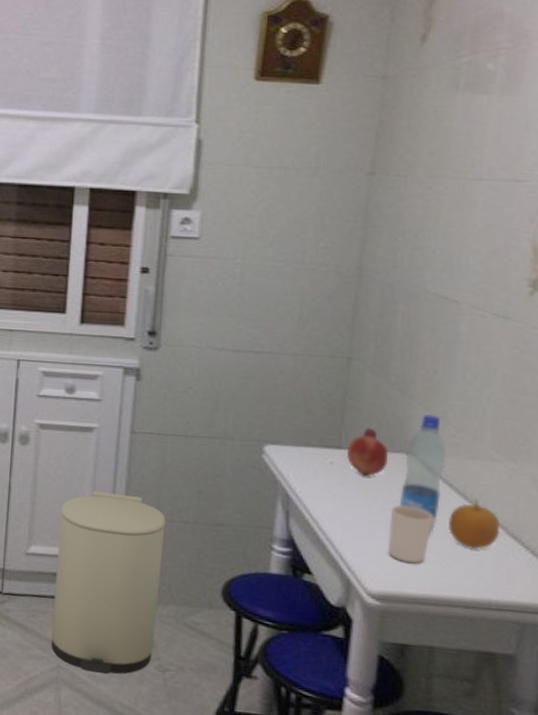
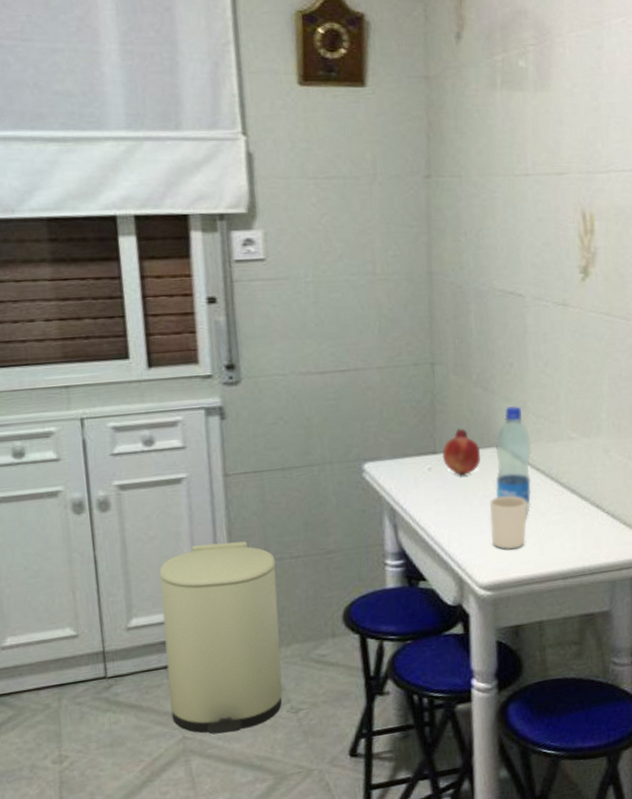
fruit: present [447,499,501,548] -> none [540,477,585,523]

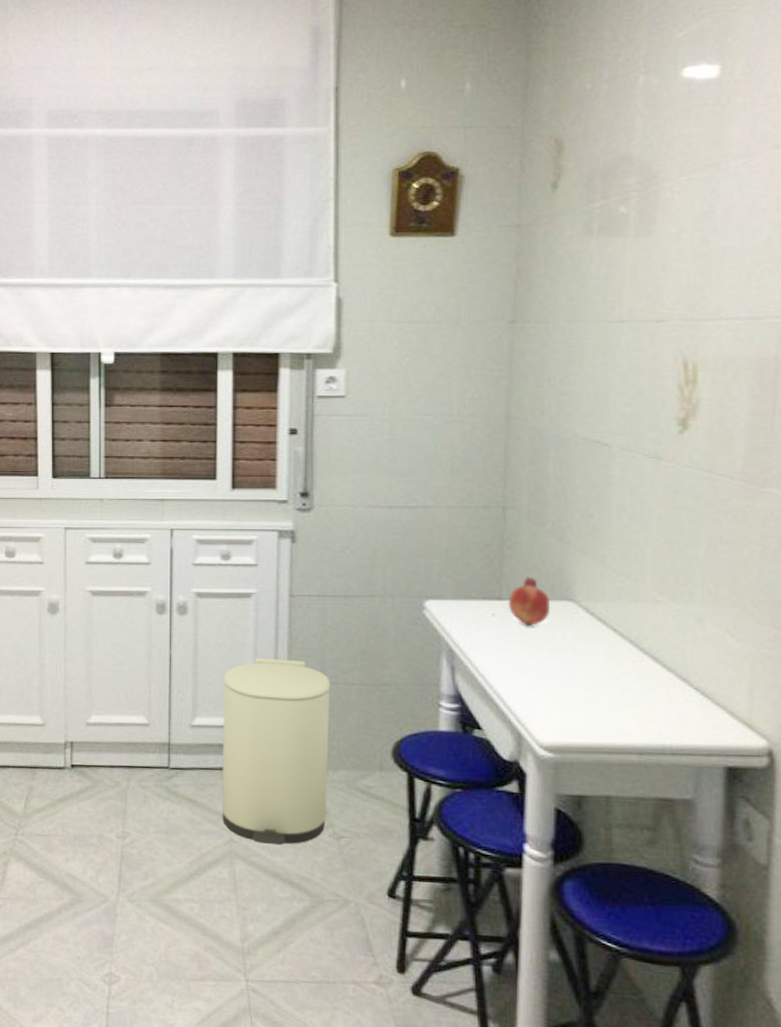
mug: present [489,495,528,550] -> none [556,652,601,713]
bottle: present [495,405,532,517] -> none [564,559,609,680]

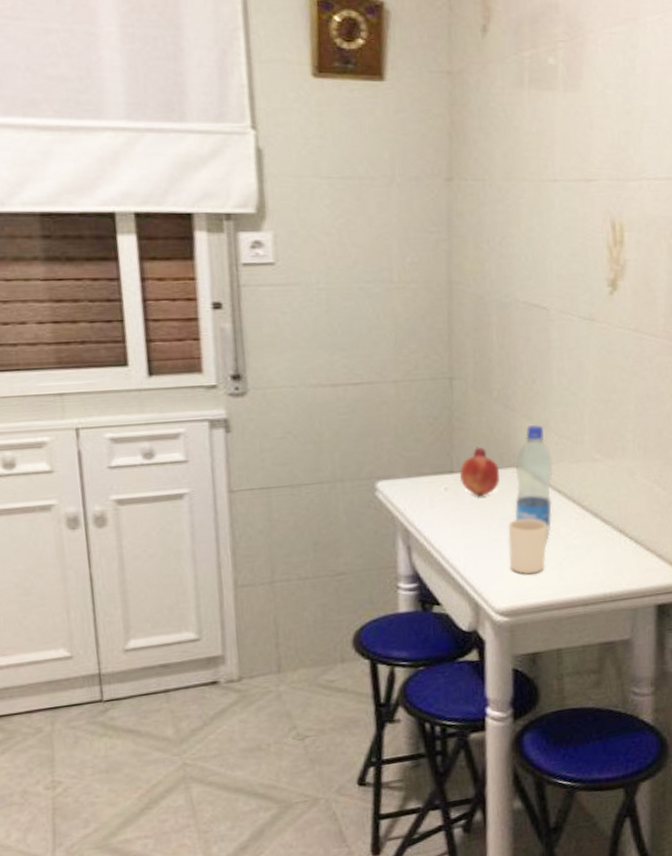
pedal bin: present [221,657,331,846] -> none [159,561,288,762]
mug: none [556,652,601,713] -> present [508,518,548,574]
bottle: none [564,559,609,680] -> present [514,424,553,541]

